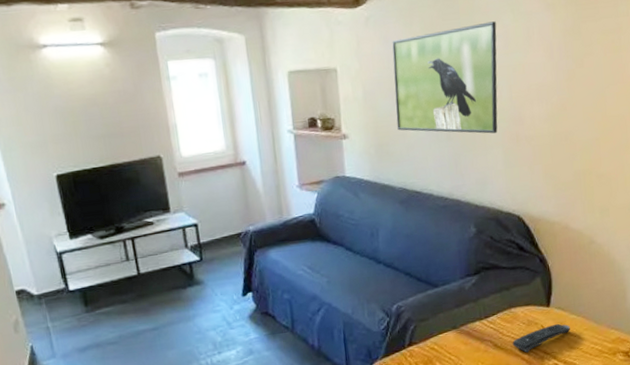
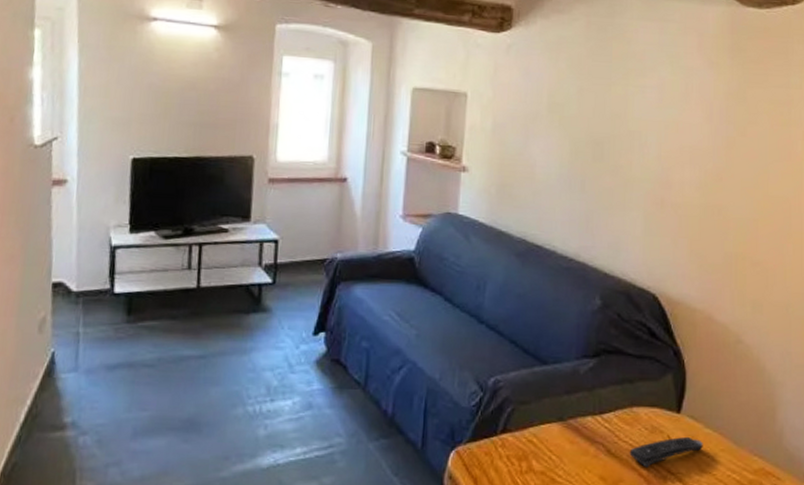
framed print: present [392,21,498,134] -> none [525,70,652,194]

